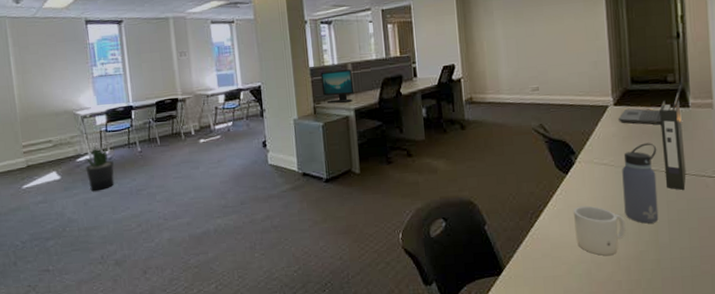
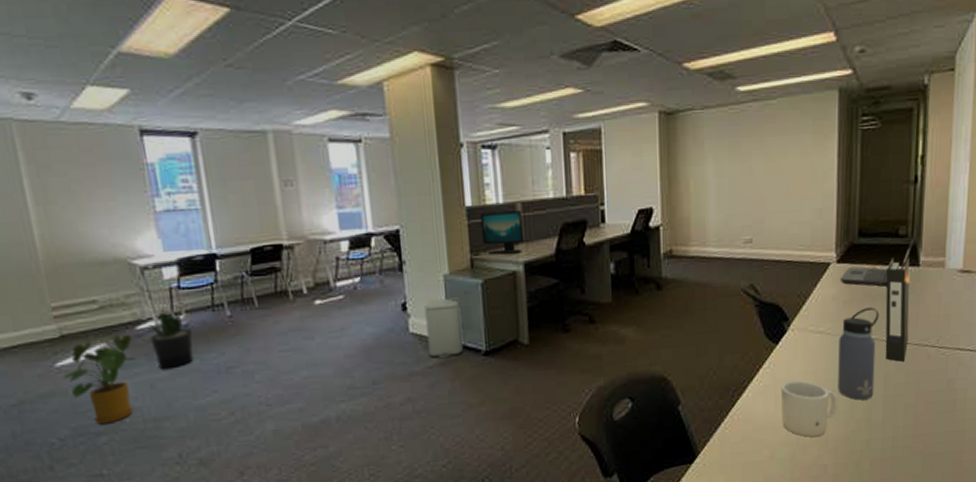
house plant: none [26,165,76,232] -> present [62,334,137,425]
pedal bin: none [279,137,310,184] -> present [424,298,464,358]

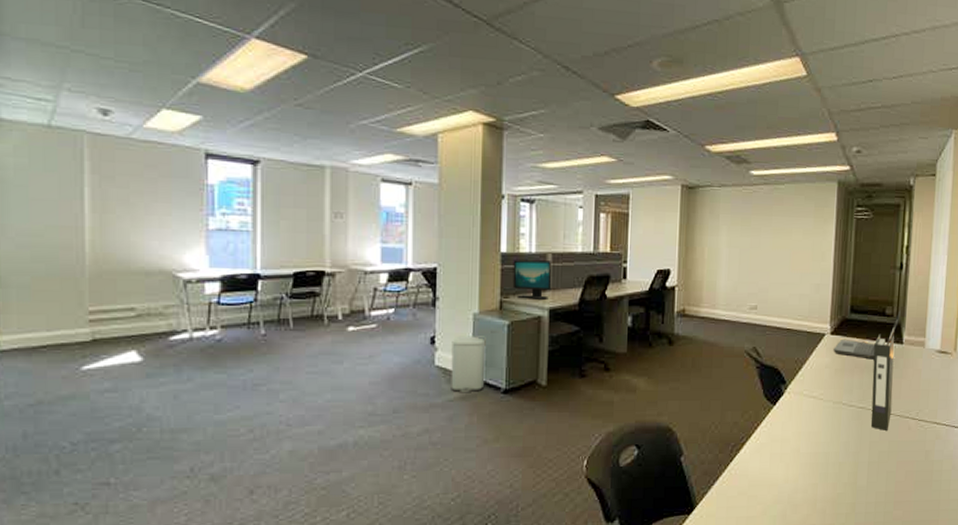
house plant: present [62,334,137,425] -> none [86,343,165,431]
planter: present [149,307,194,370] -> none [181,322,224,382]
mug: present [780,380,837,437] -> none [775,441,827,496]
water bottle: present [838,307,880,400] -> none [827,378,867,464]

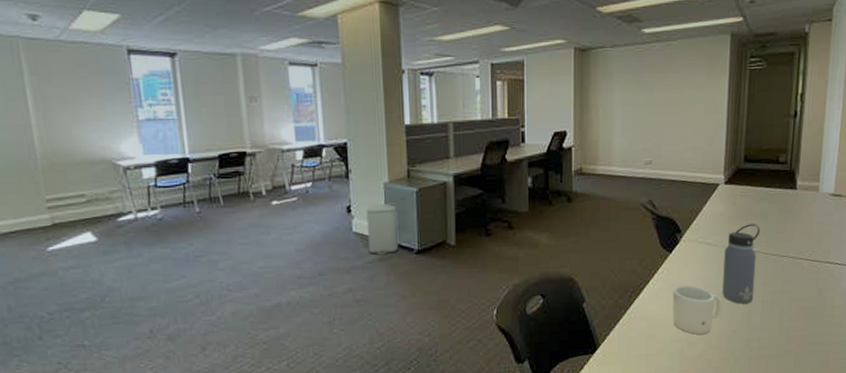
computer monitor: present [513,260,552,301] -> none [417,130,455,168]
mug: none [775,441,827,496] -> present [672,285,722,335]
water bottle: none [827,378,867,464] -> present [722,224,761,304]
laptop computer: present [833,309,901,360] -> none [727,156,795,206]
binder: present [871,334,895,430] -> none [764,181,788,272]

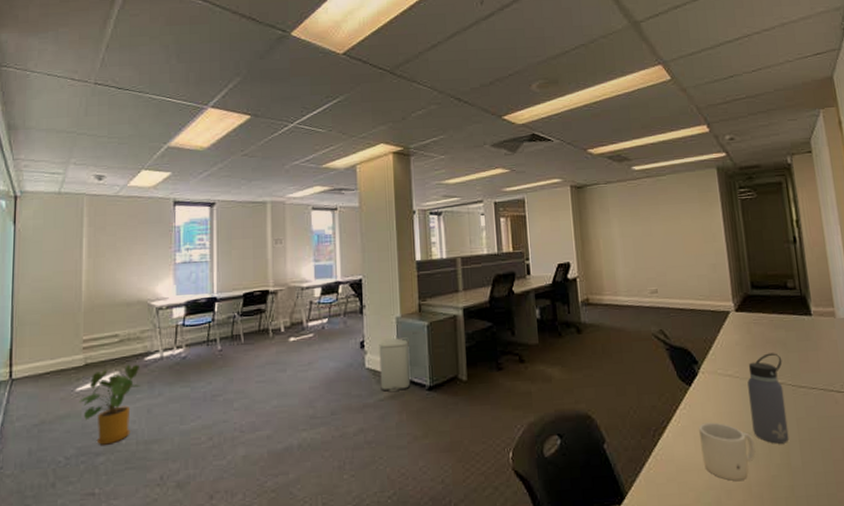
house plant: none [53,224,117,302] -> present [79,364,141,445]

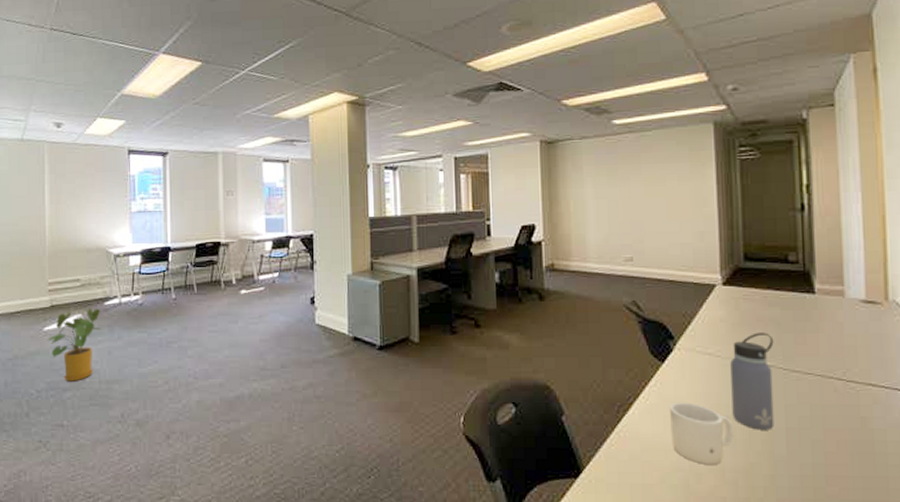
pedal bin: present [379,337,411,392] -> none [329,295,361,348]

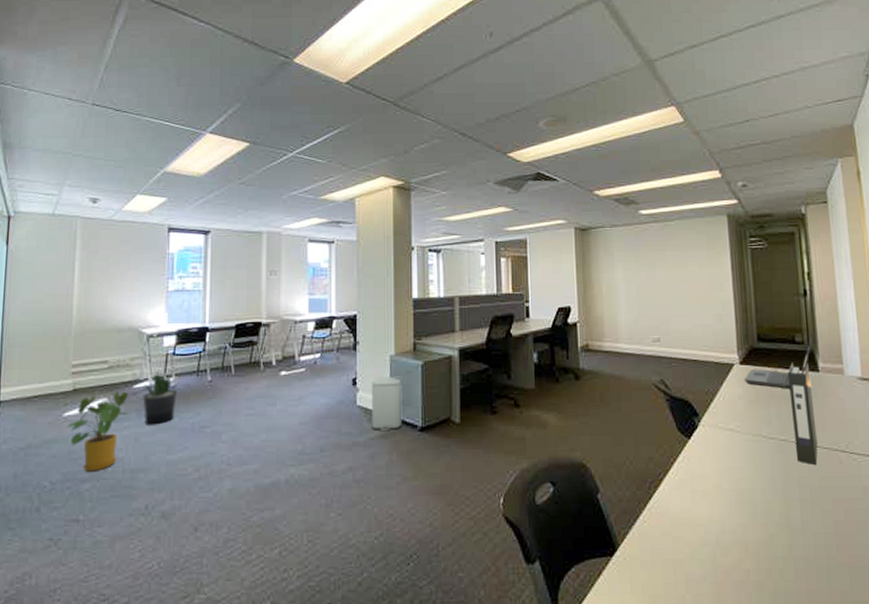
planter: none [113,289,144,340] -> present [143,371,177,425]
pedal bin: none [329,295,361,348] -> present [371,376,403,430]
mug: present [668,402,733,464] -> none [695,477,754,537]
laptop computer: none [728,255,808,312] -> present [745,336,812,389]
water bottle: present [730,332,774,430] -> none [749,408,790,502]
binder: none [778,283,810,392] -> present [788,362,818,465]

